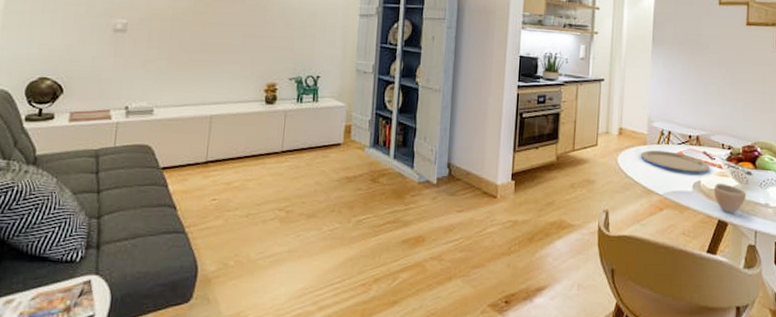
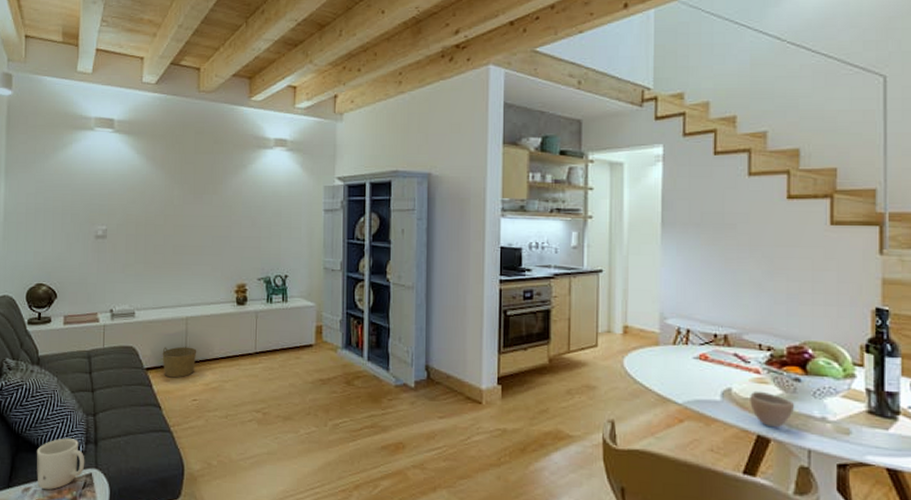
mug: none [23,243,84,300] -> present [36,438,85,490]
basket: none [181,145,220,178] -> present [162,346,197,378]
potted plant: present [538,52,566,81] -> none [521,241,555,274]
plate: present [640,150,710,172] -> none [652,351,744,378]

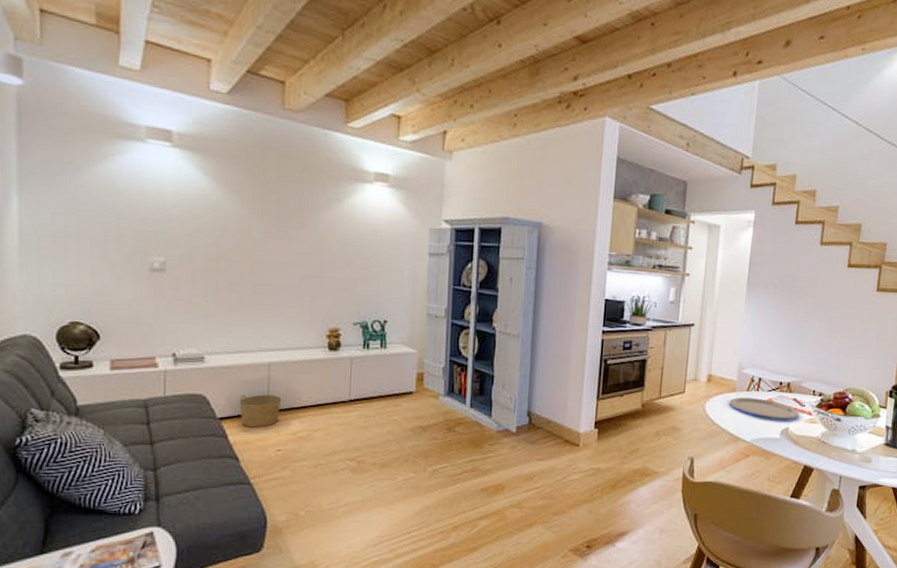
mug: present [36,438,85,490] -> none [78,496,144,552]
potted plant: none [521,241,555,274] -> present [624,295,655,326]
plate: none [652,351,744,378] -> present [729,397,800,419]
cup: present [750,391,794,428] -> none [801,429,834,459]

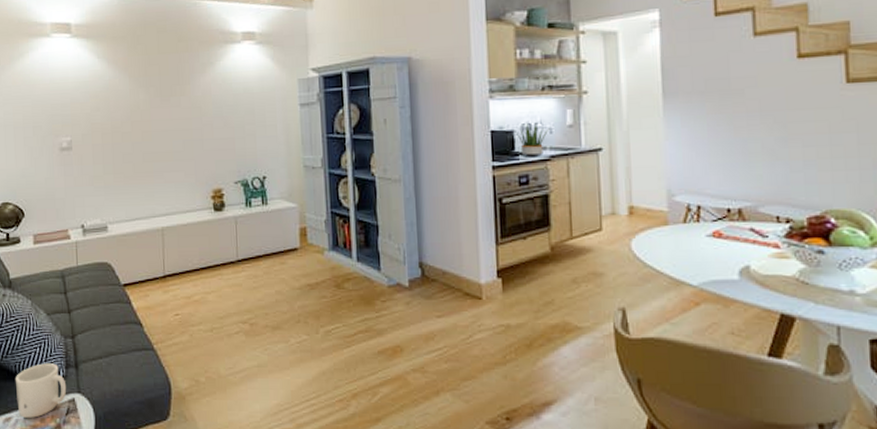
mug: none [78,496,144,552] -> present [15,363,67,418]
basket: present [239,394,282,428] -> none [139,259,176,293]
plate: present [729,397,800,419] -> none [661,230,762,255]

